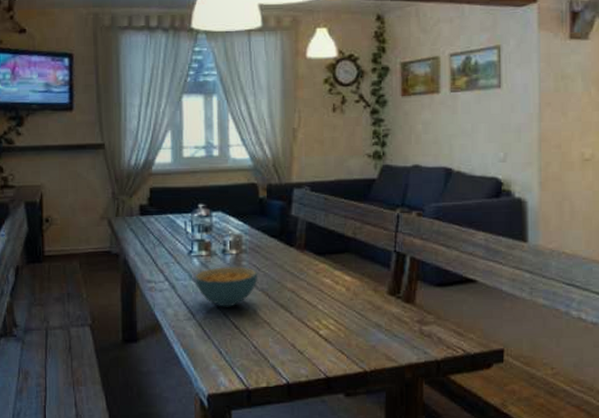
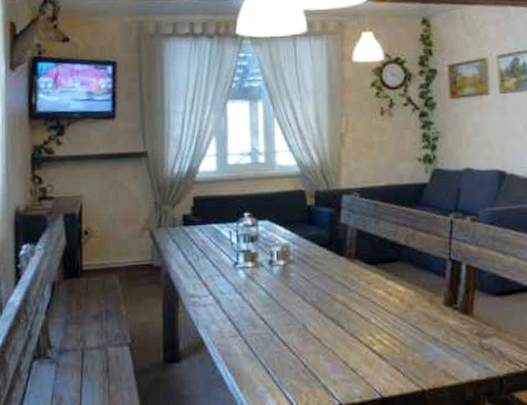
cereal bowl: present [194,267,259,307] -> none [240,278,308,322]

